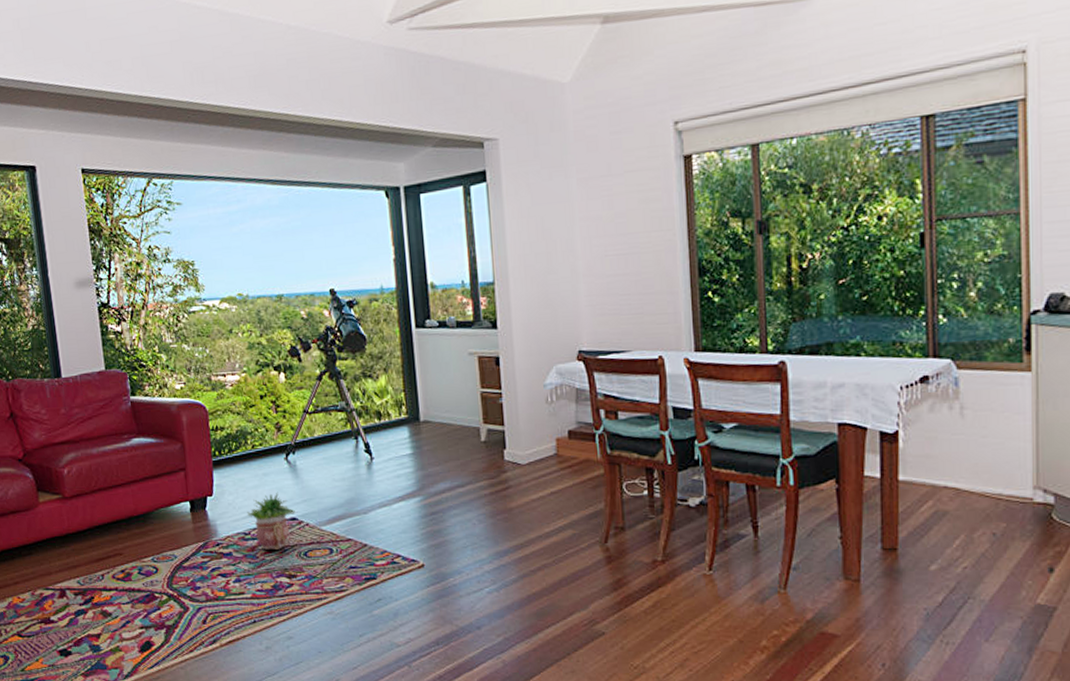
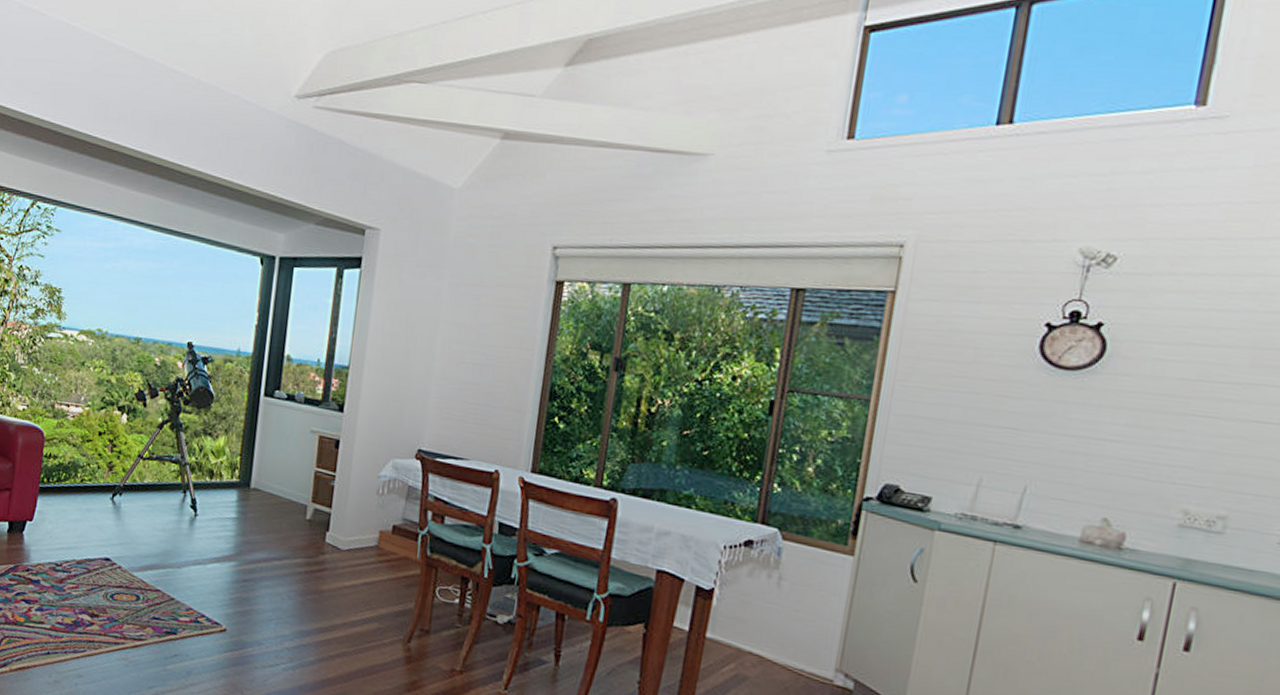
potted plant: present [247,492,295,550] -> none [62,529,110,587]

